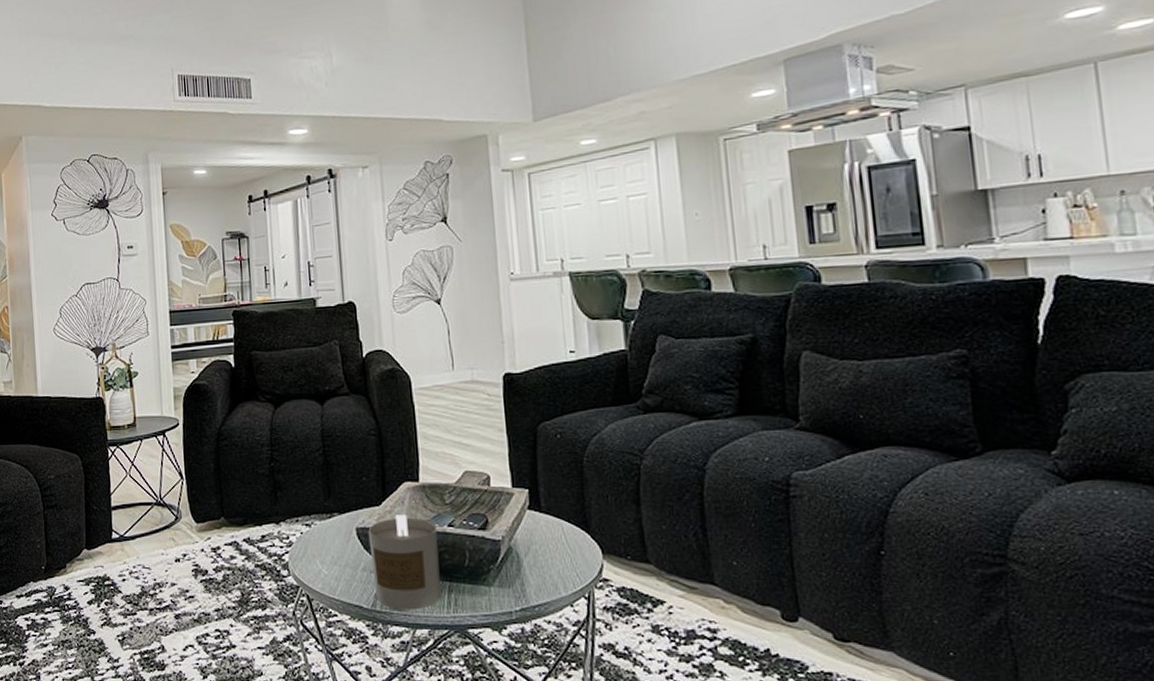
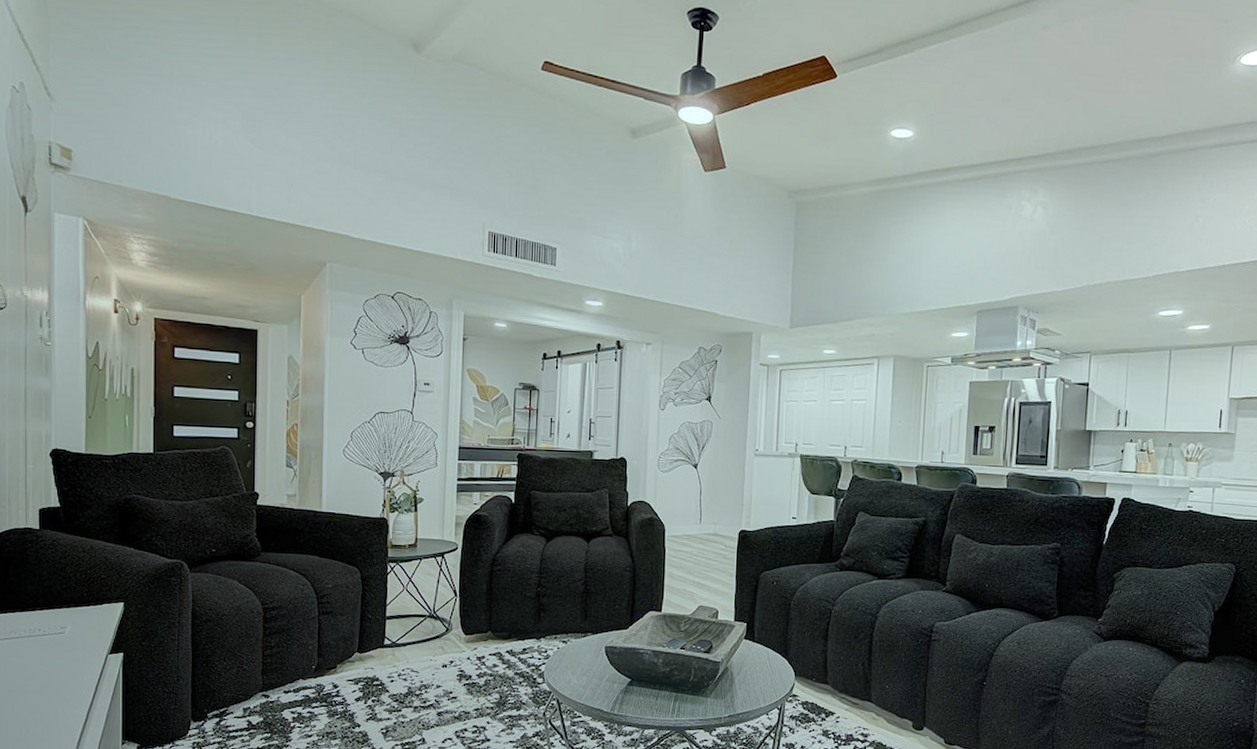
candle: present [368,514,442,610] -> none [614,637,672,714]

